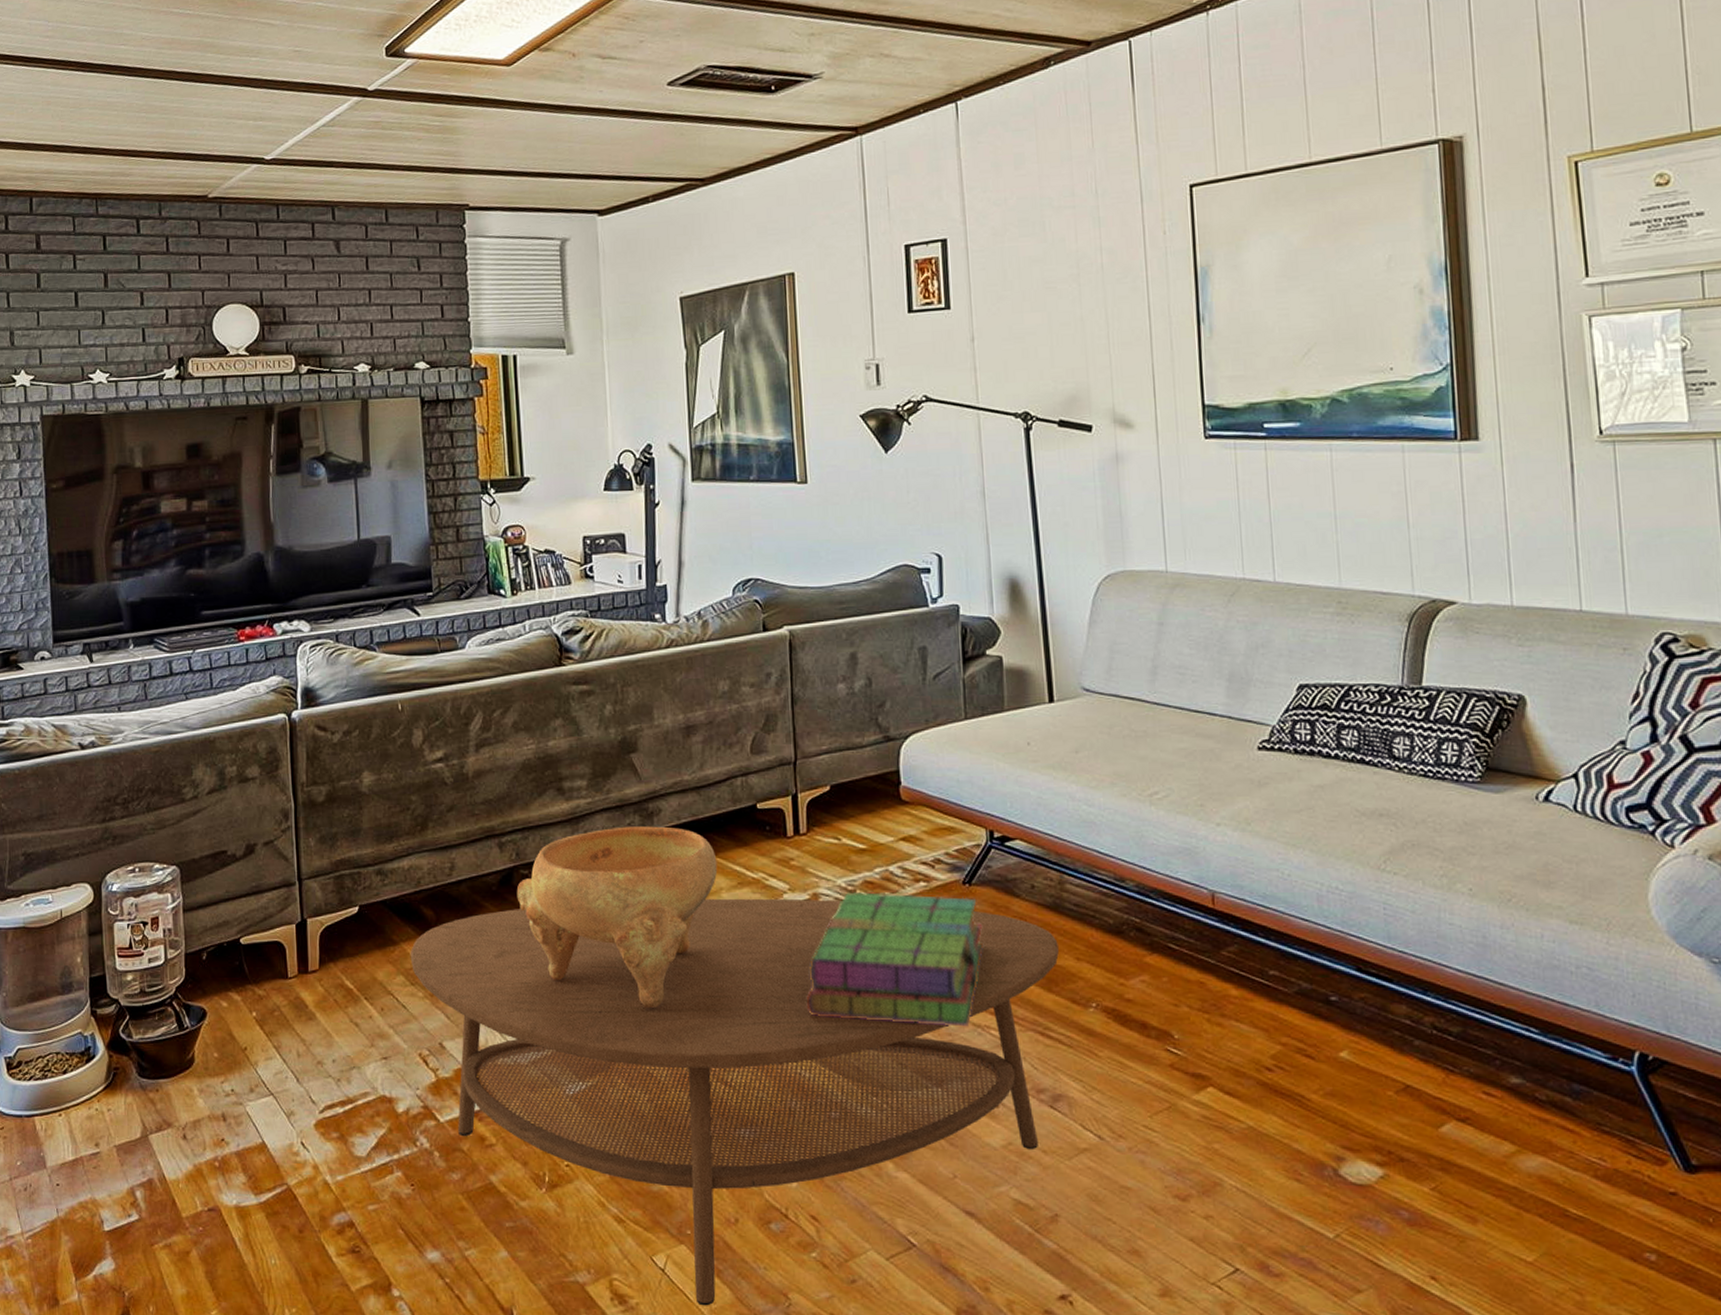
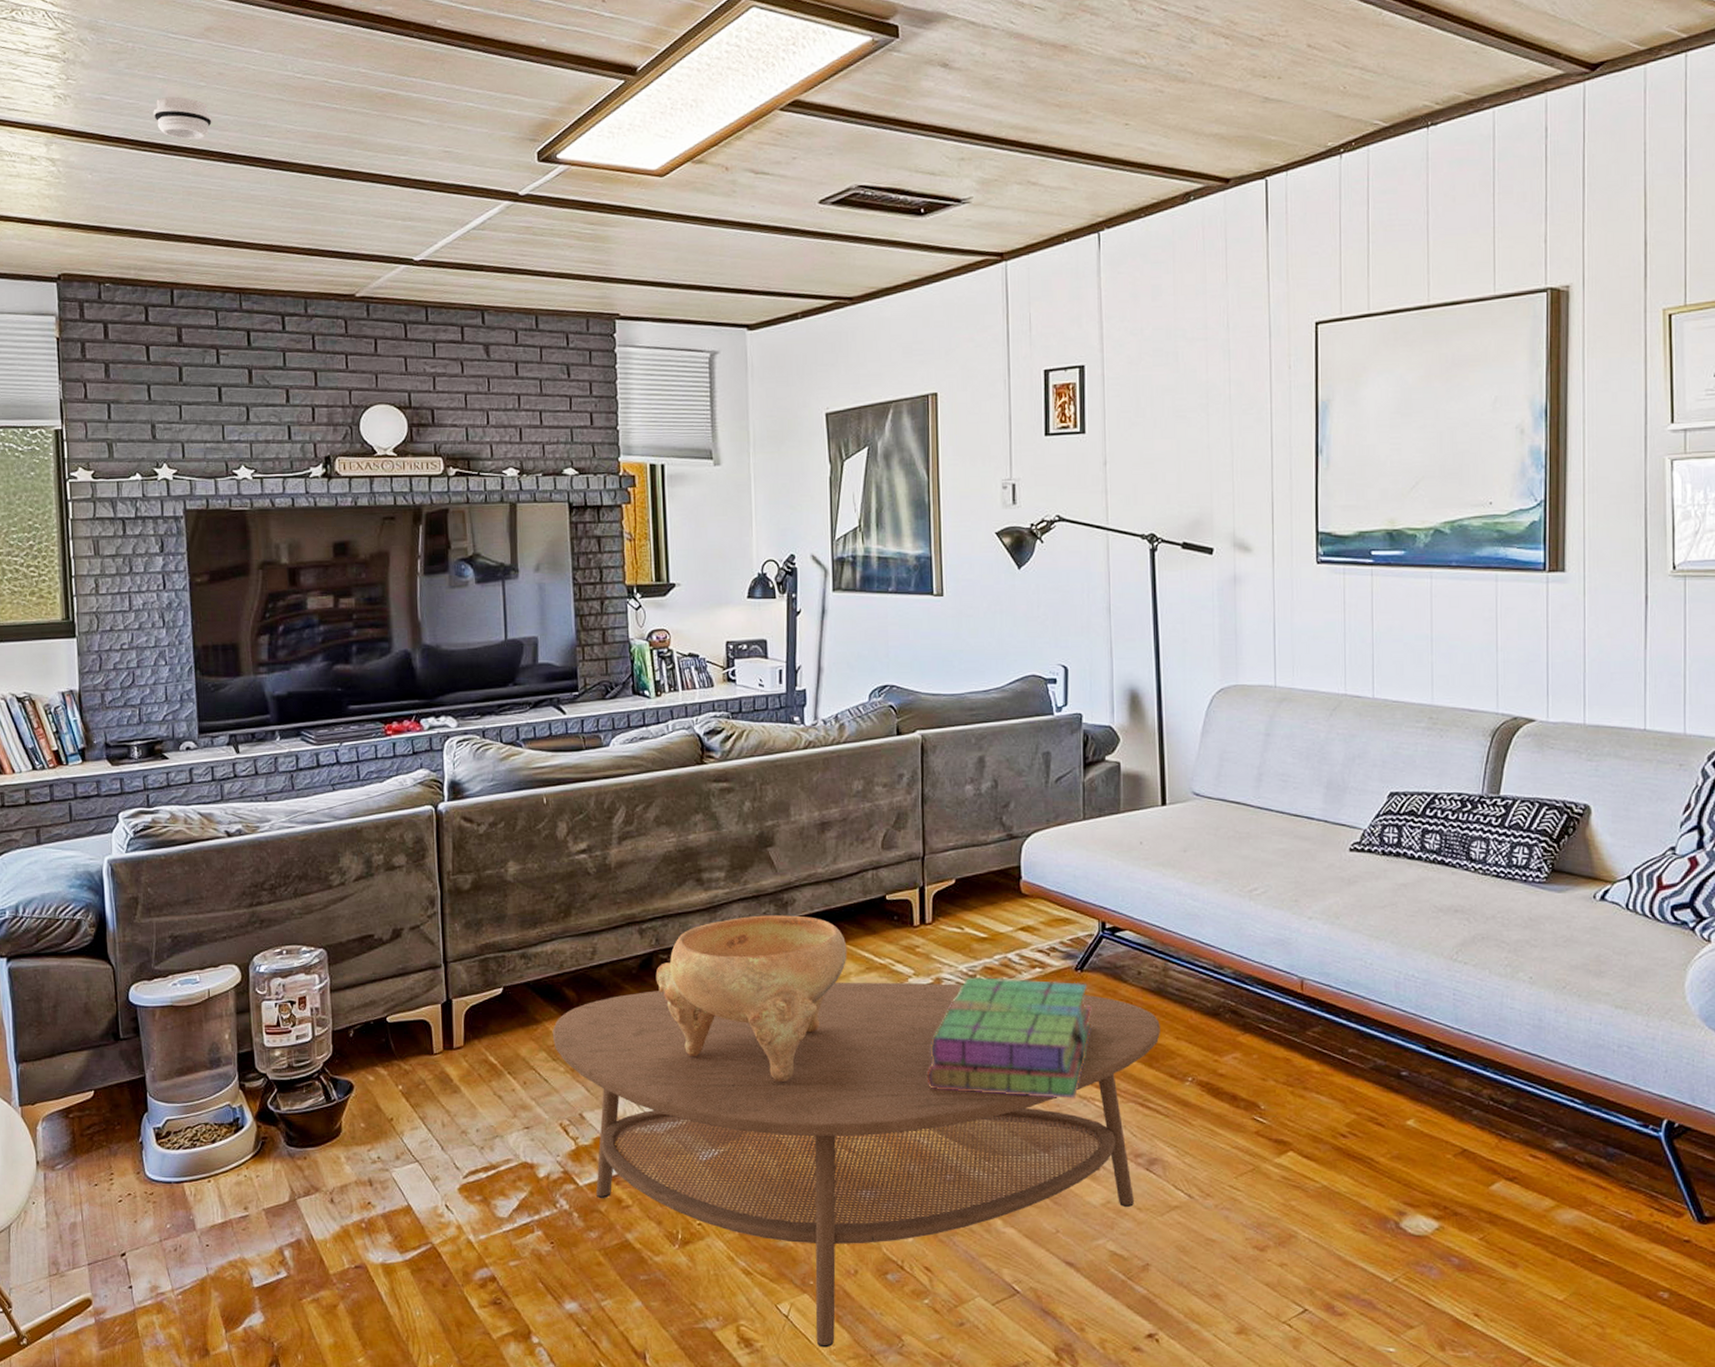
smoke detector: none [15,10,71,52] -> present [153,96,212,140]

